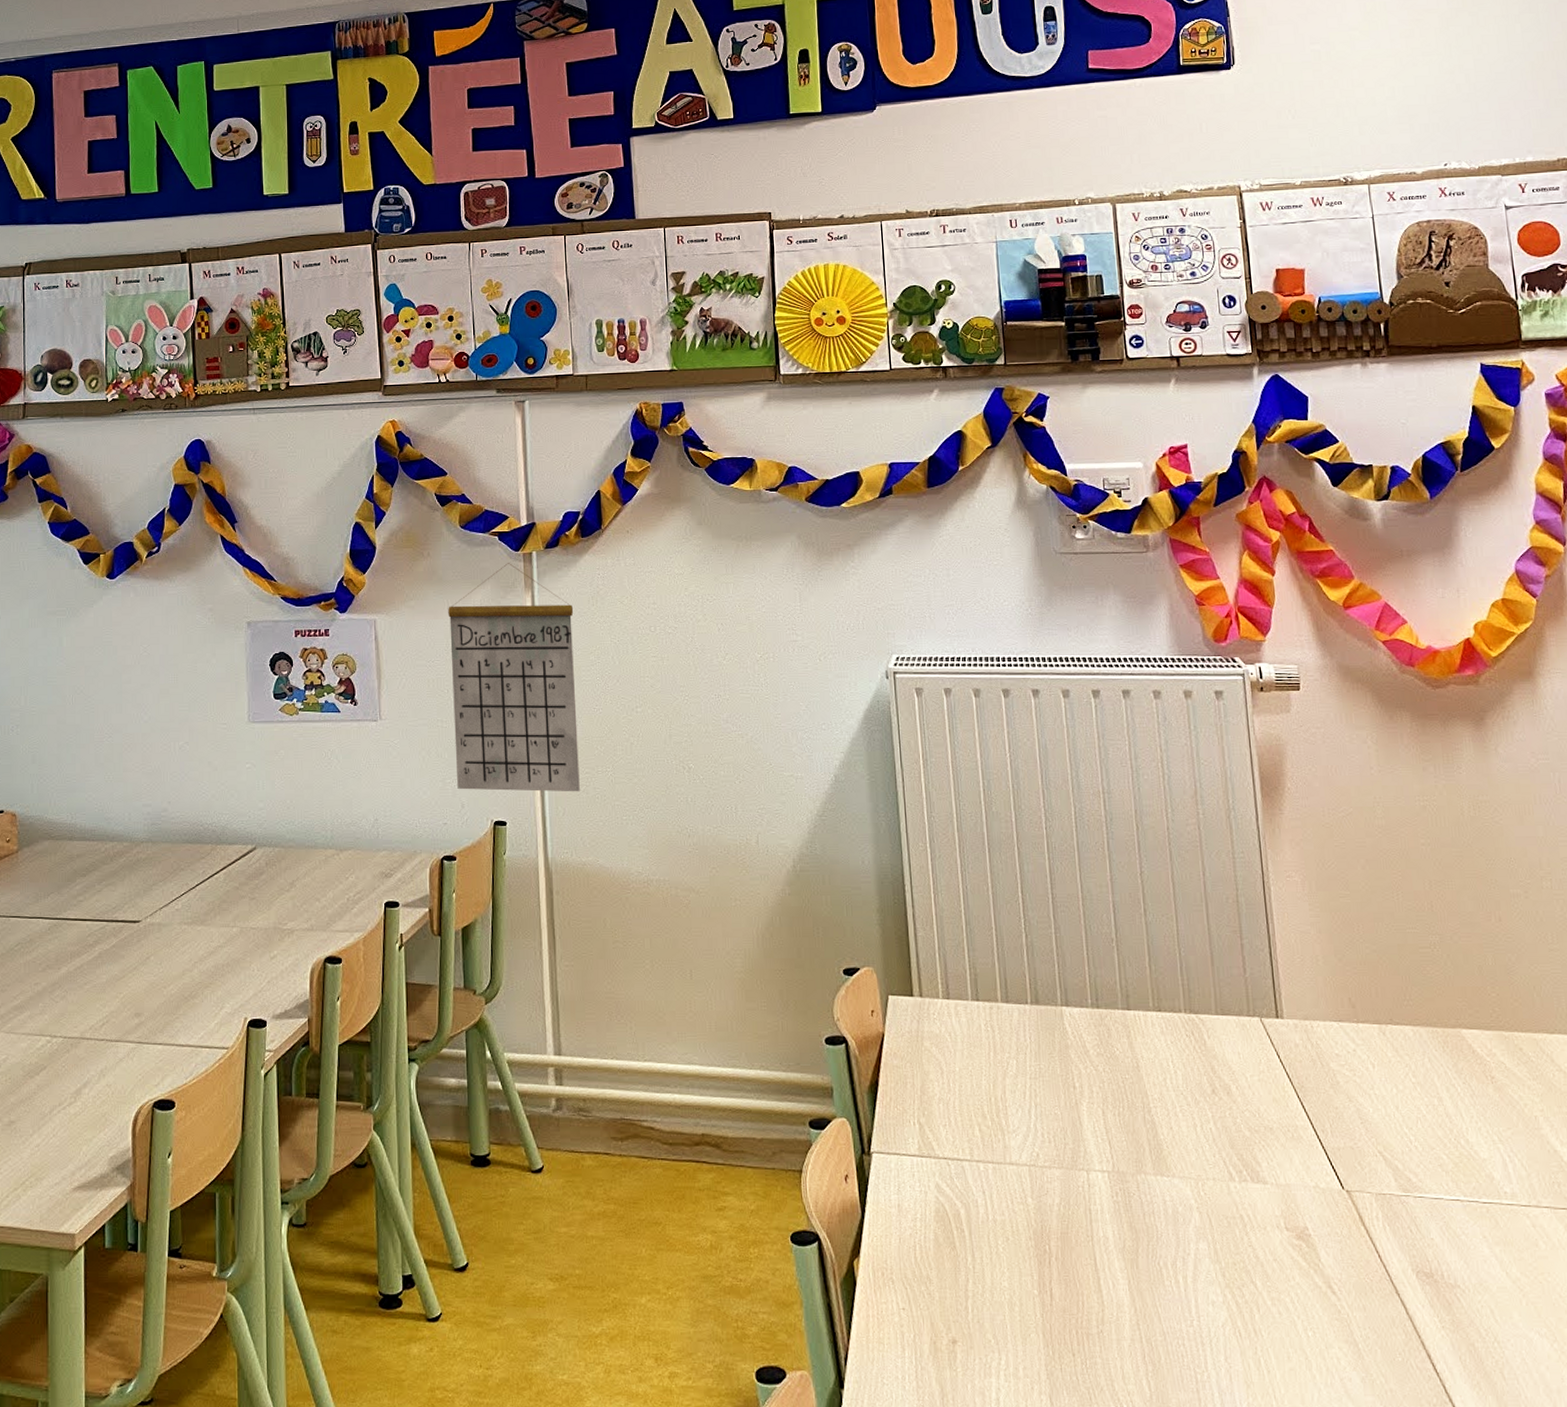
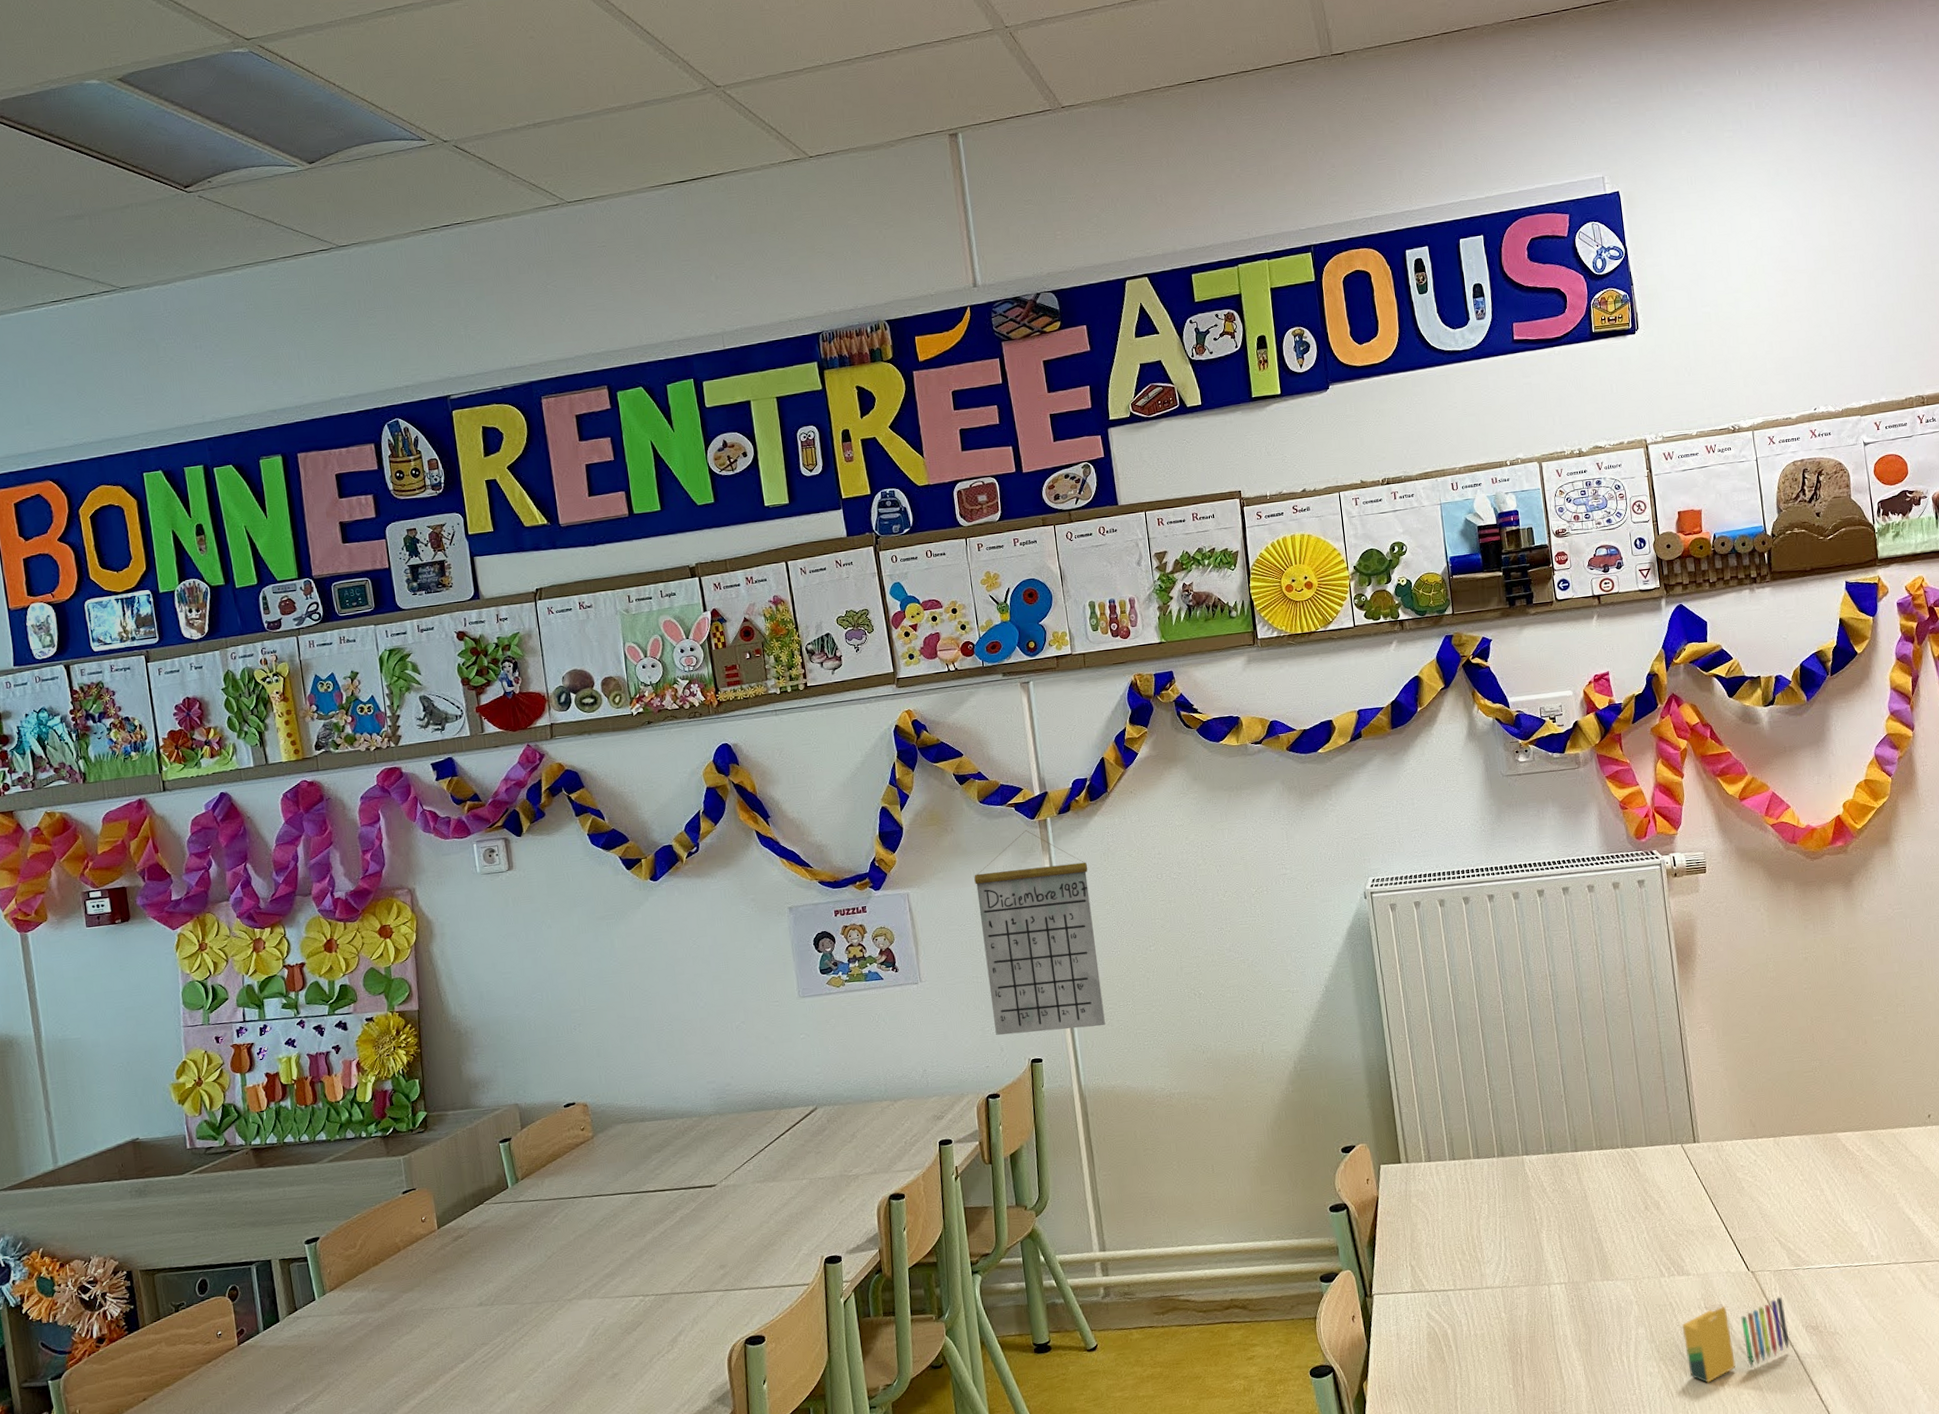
crayon: none [1255,1228,1395,1326] -> present [1682,1297,1790,1383]

